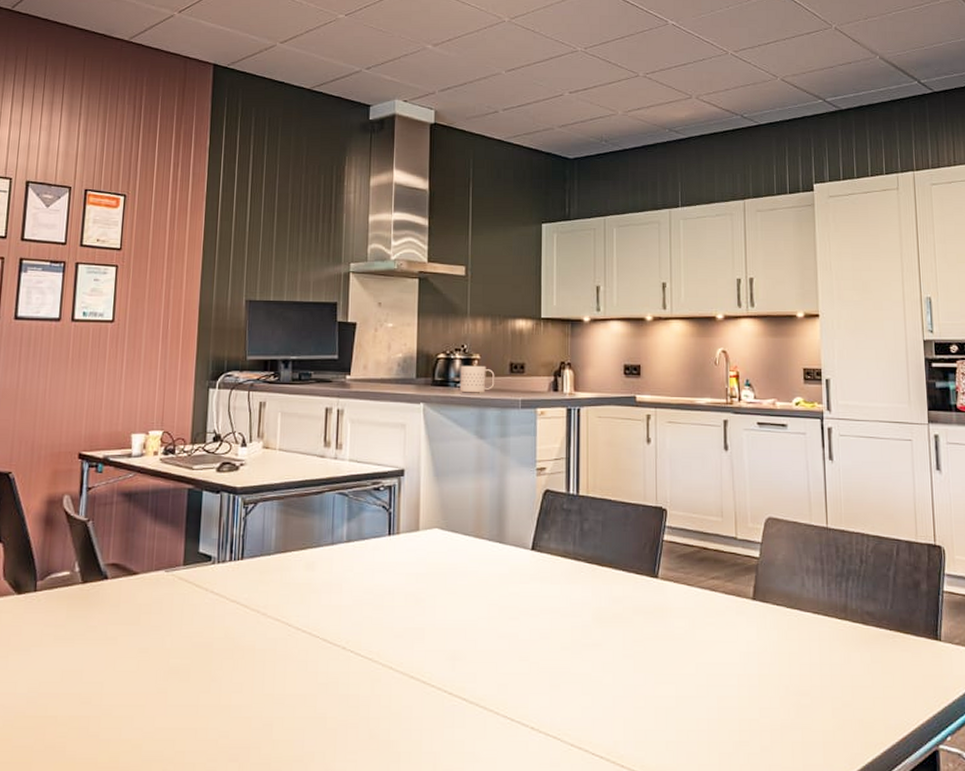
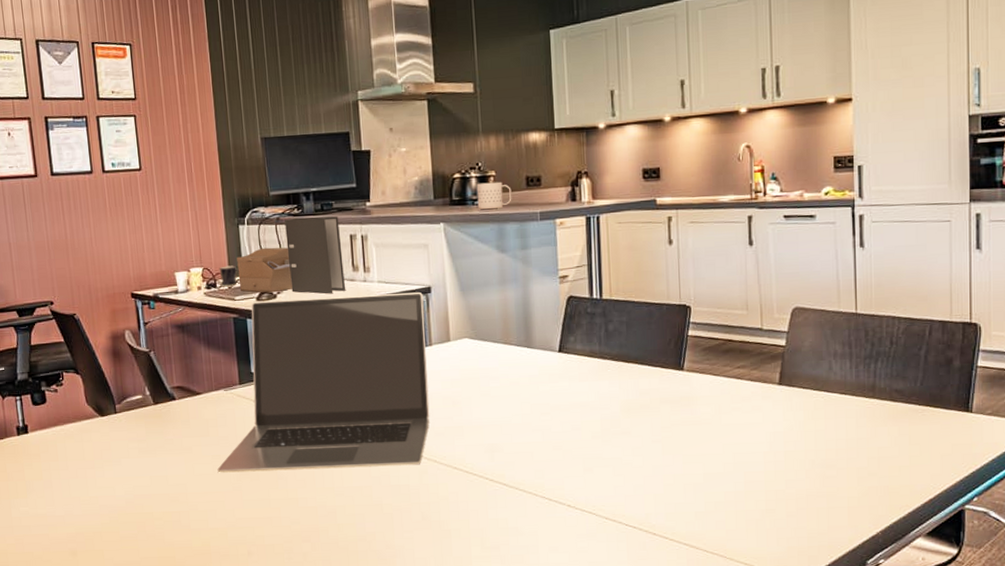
laptop: none [142,472,395,672] -> present [217,291,430,473]
mug: none [180,431,202,454] -> present [219,265,240,287]
sewing box: none [200,414,259,464] -> present [237,247,293,293]
binder: none [256,385,316,470] -> present [284,216,345,294]

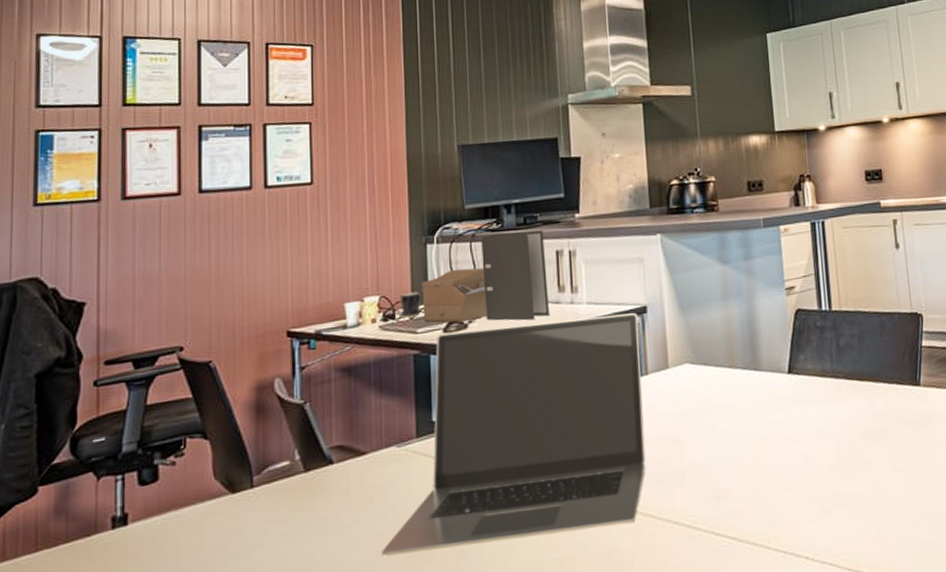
mug: present [476,181,512,210] -> none [695,187,734,219]

